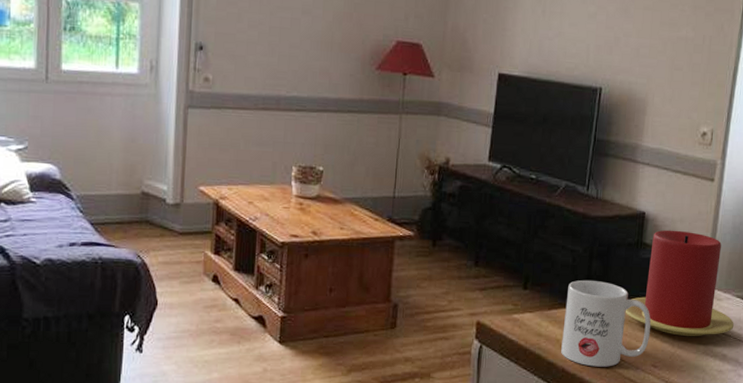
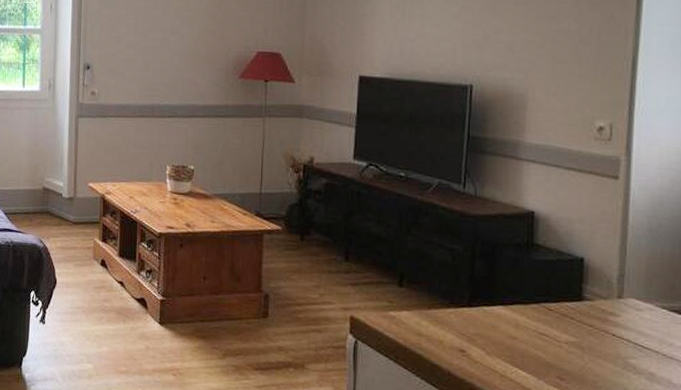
mug: present [561,279,651,367] -> none [446,280,552,375]
candle: present [625,230,734,336] -> none [518,230,662,350]

